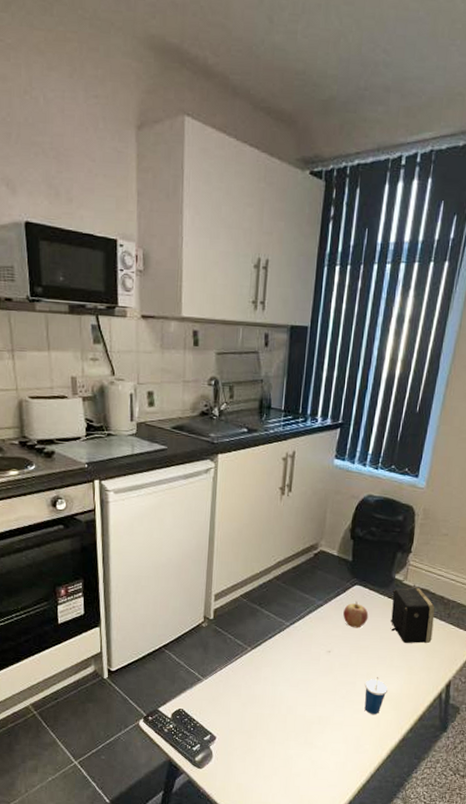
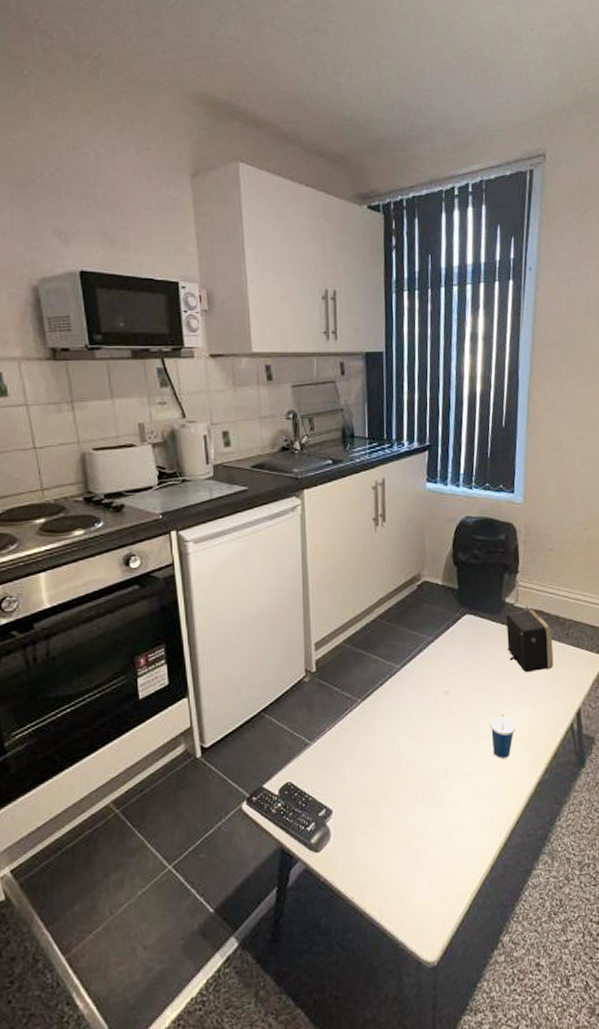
fruit: present [343,601,369,628] -> none [456,632,484,663]

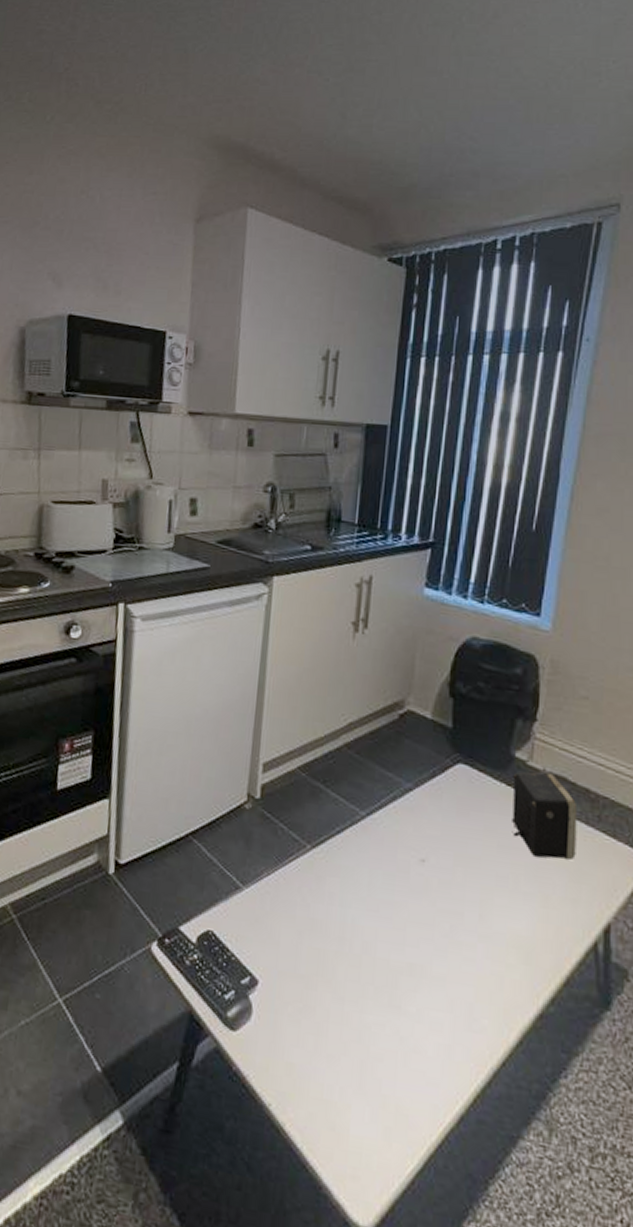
cup: present [489,714,515,759] -> none [477,907,513,970]

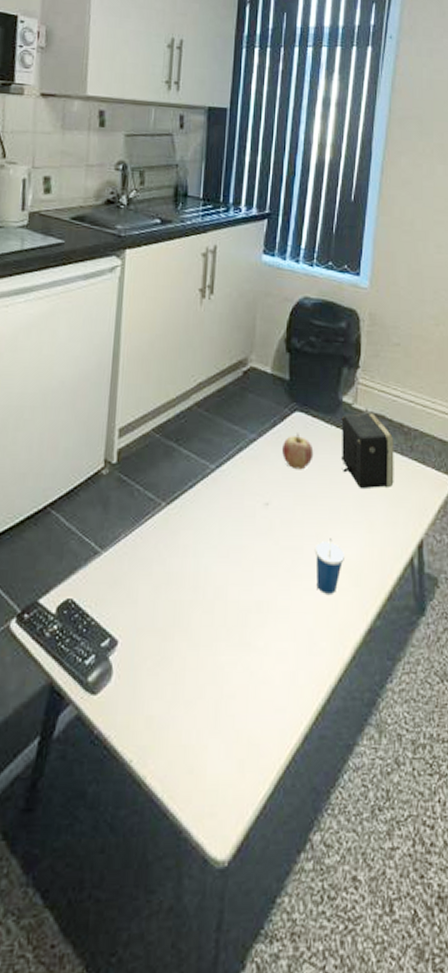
fruit: none [442,787,479,828] -> present [282,433,314,470]
cup: none [477,907,513,970] -> present [314,538,344,596]

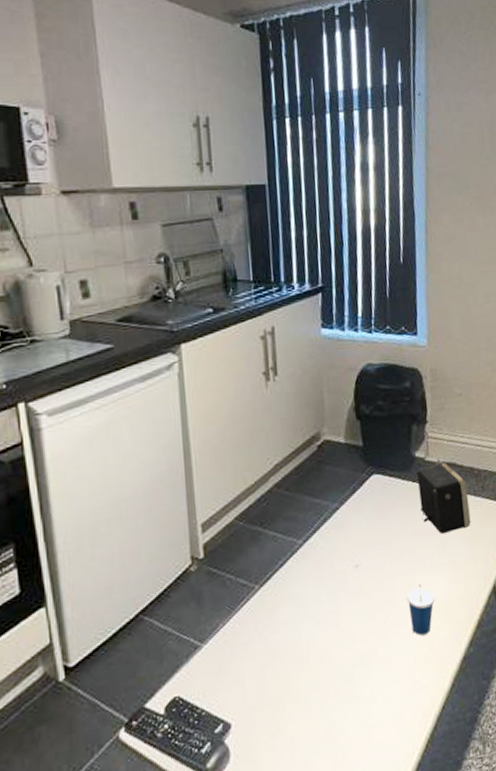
fruit: present [282,433,314,470] -> none [364,494,395,529]

